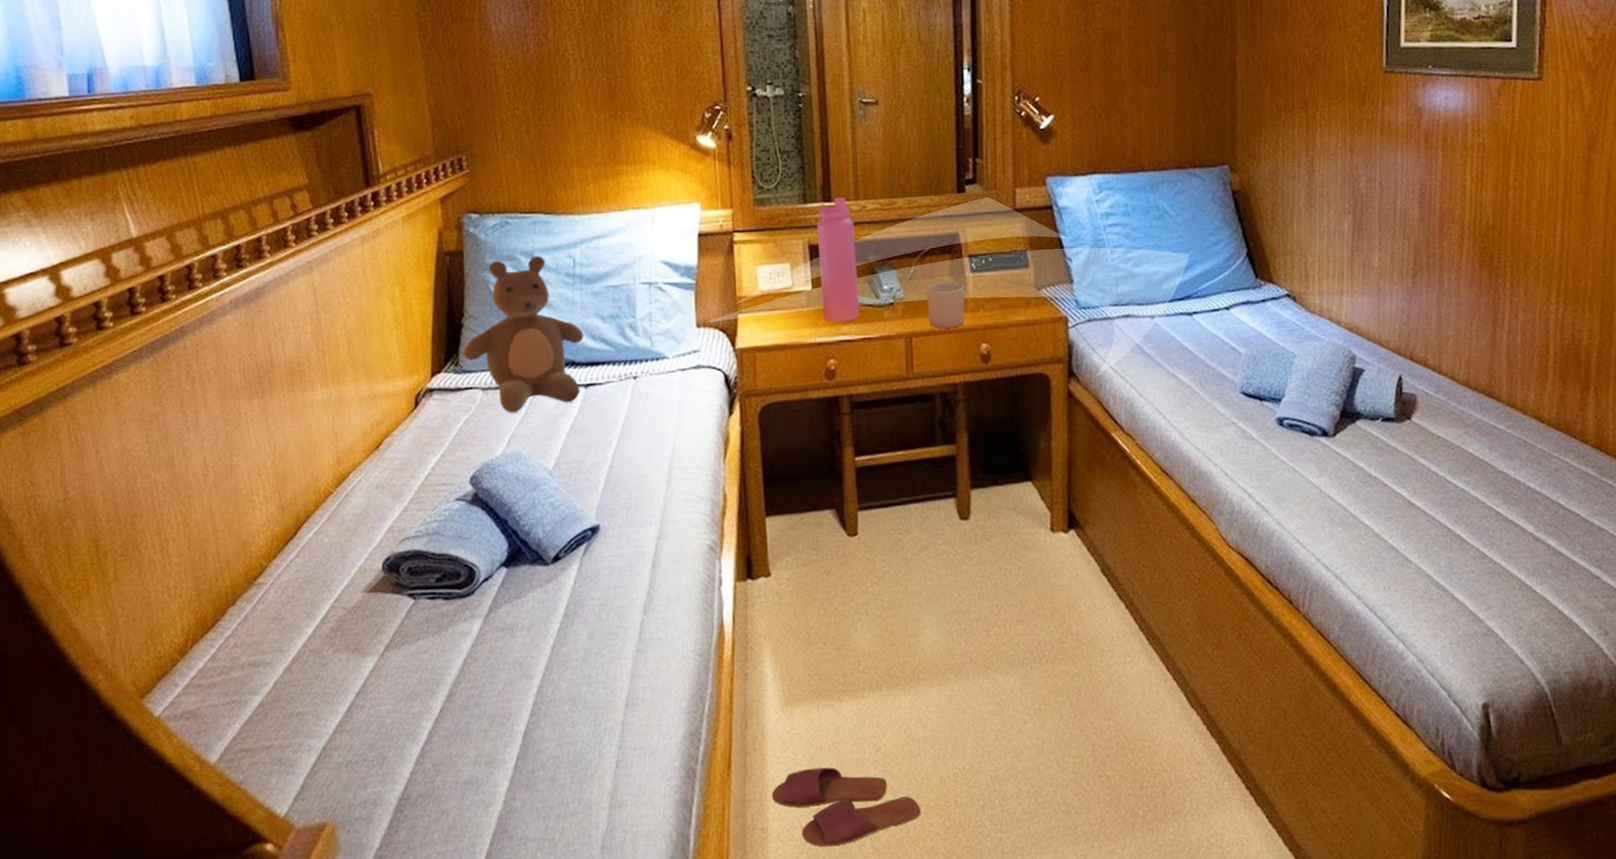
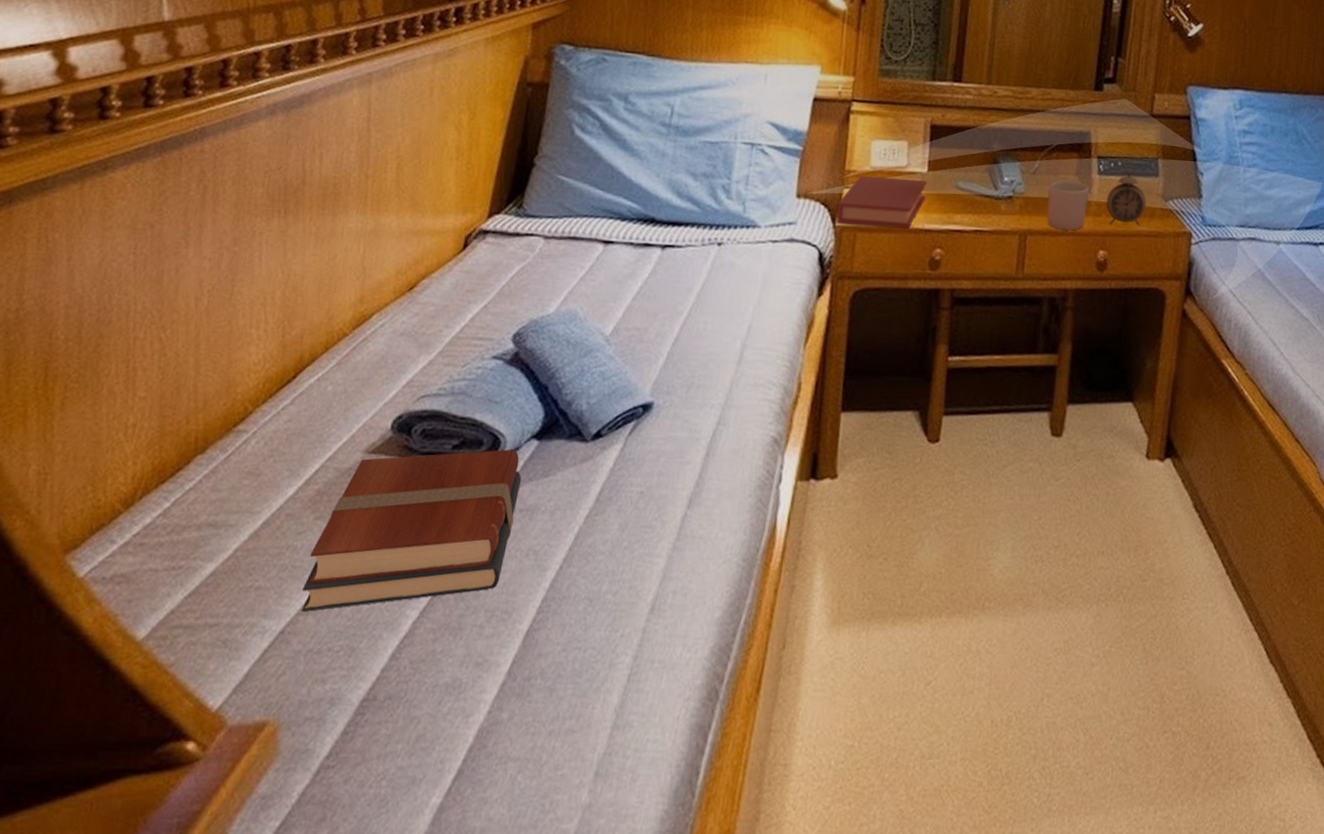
books: none [334,578,499,731] -> present [302,449,522,613]
teddy bear: present [463,255,584,413] -> none [529,99,670,268]
book: none [734,298,814,347] -> present [836,175,927,228]
slippers: present [772,767,921,847] -> none [802,699,966,791]
water bottle: present [817,197,860,323] -> none [936,79,982,212]
alarm clock: none [982,260,1020,319] -> present [1106,165,1146,227]

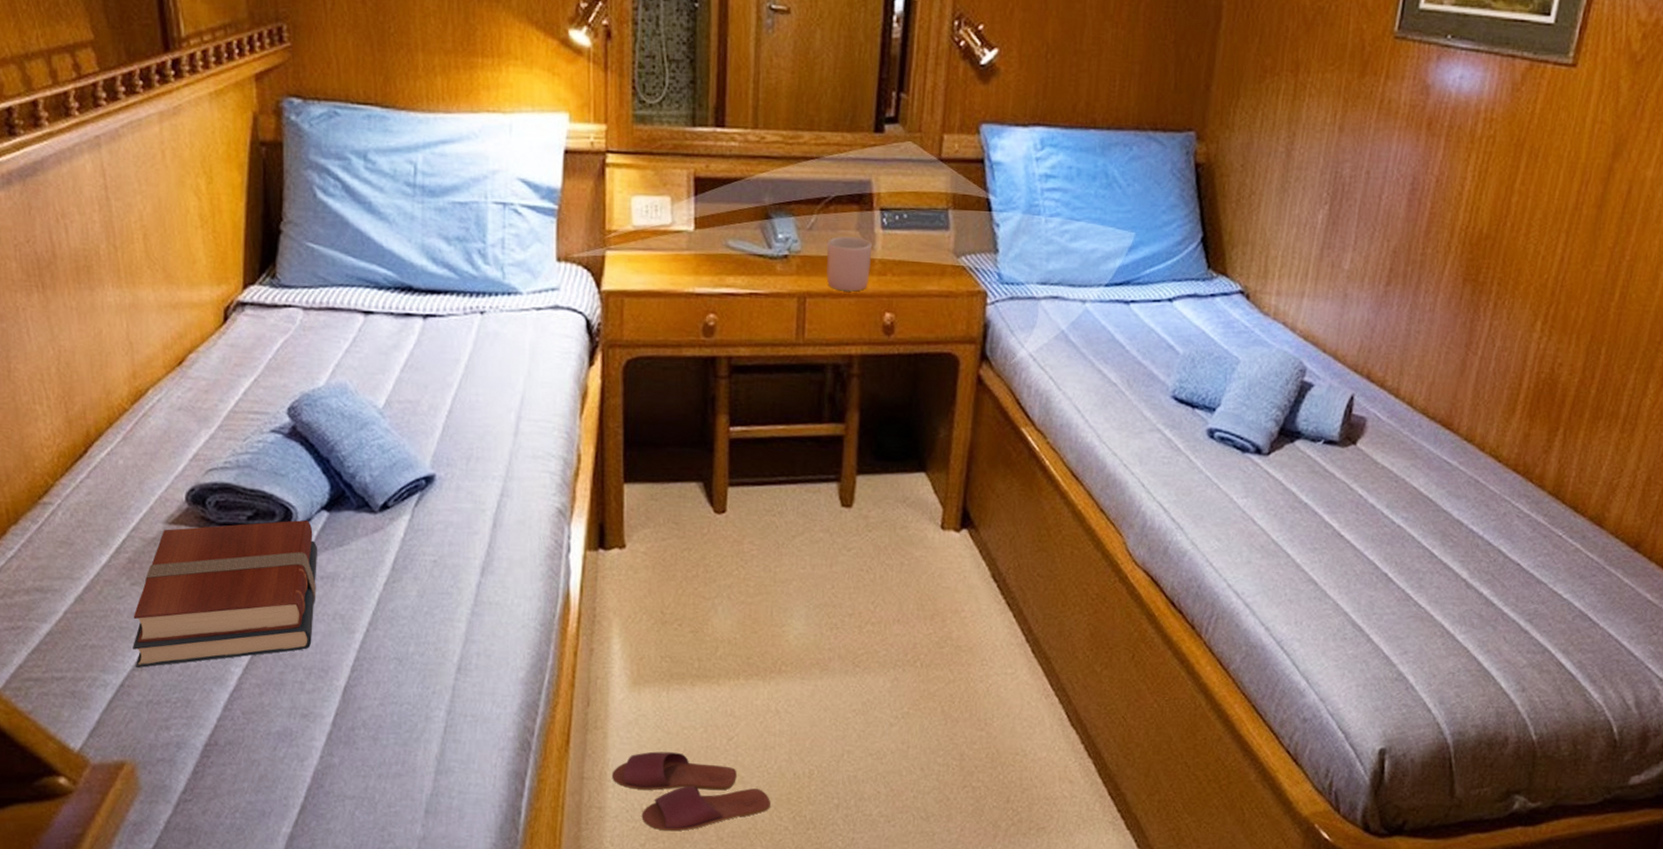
slippers: none [802,699,966,791] -> present [612,751,770,832]
book: present [836,175,927,228] -> none [600,235,695,292]
alarm clock: present [1106,165,1146,227] -> none [891,218,936,287]

